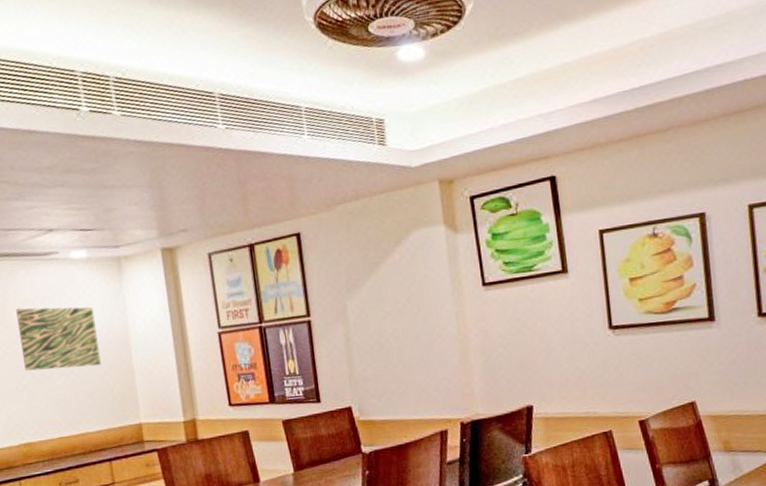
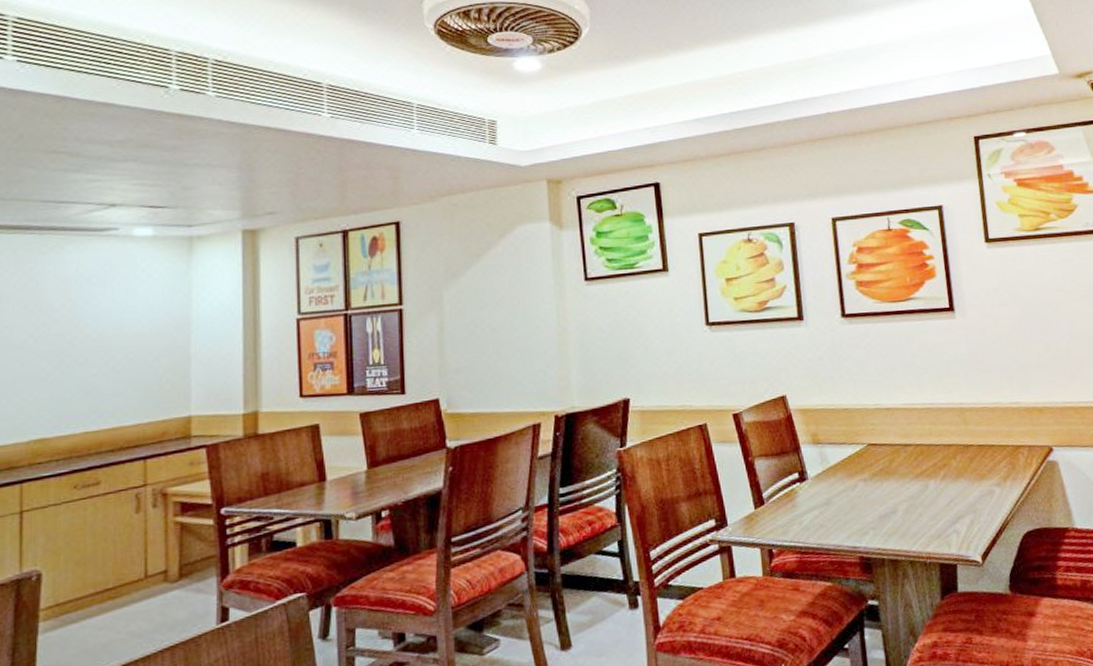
wall art: present [16,306,101,371] -> none [53,286,151,357]

